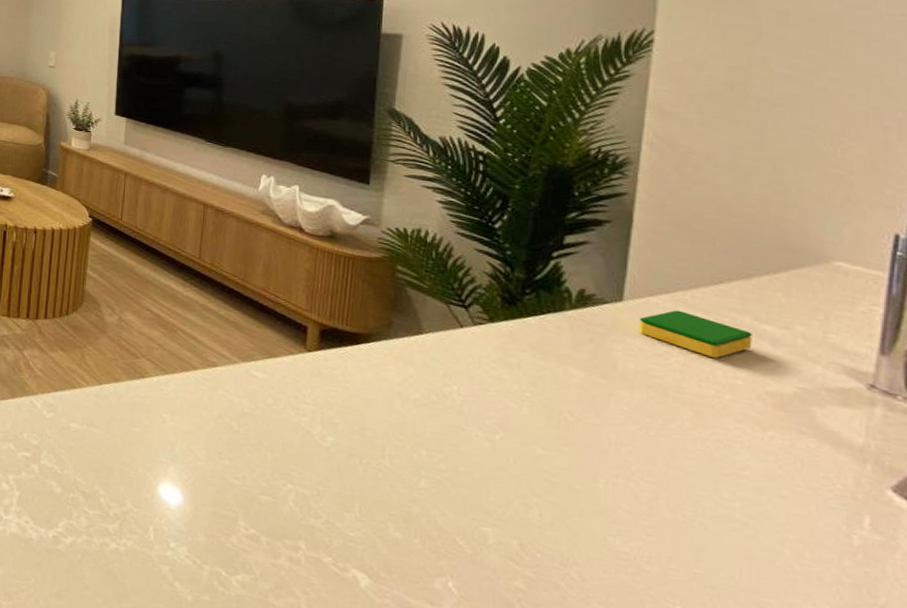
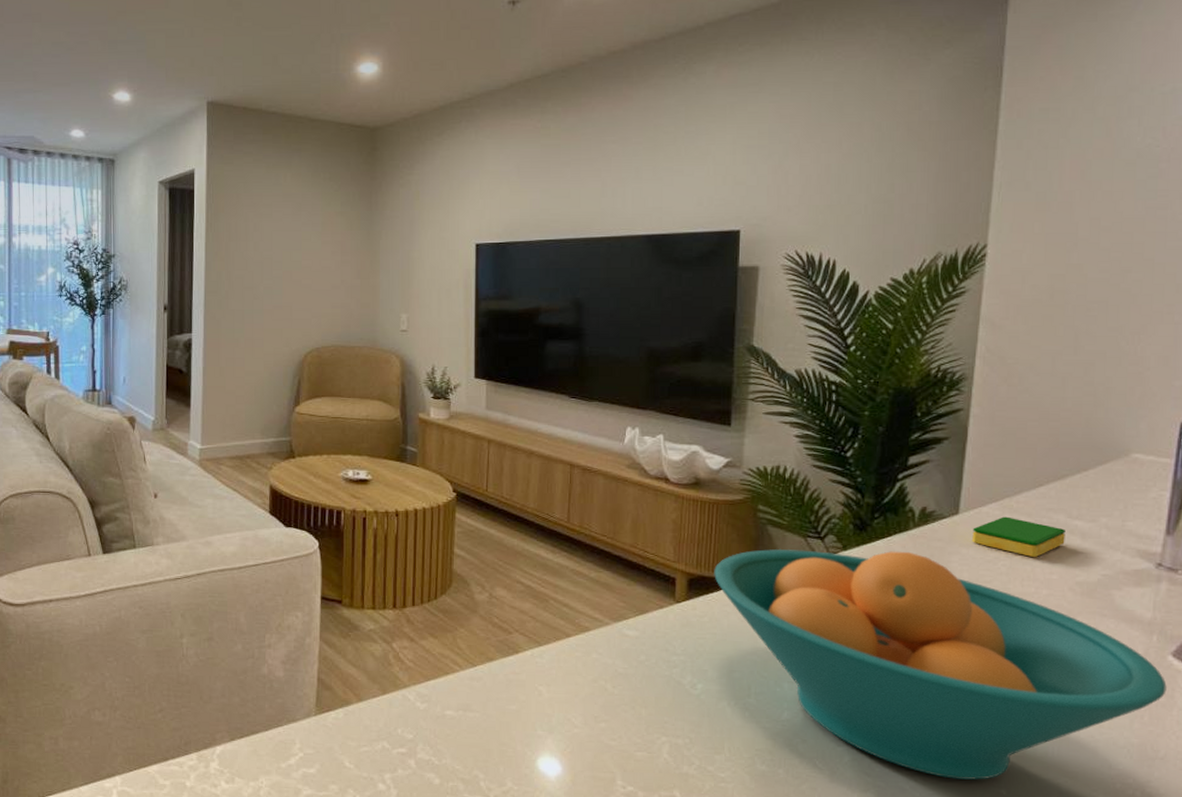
fruit bowl: none [348,310,886,592] -> present [714,549,1167,780]

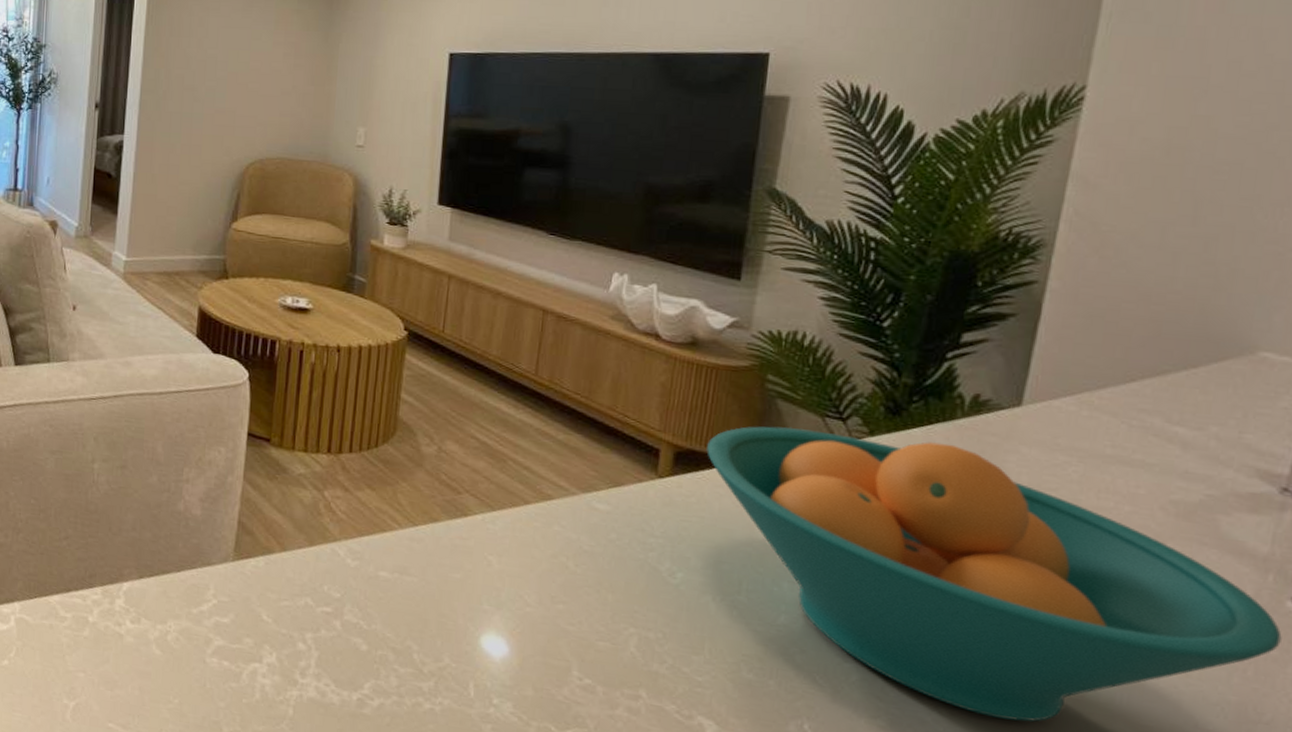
dish sponge: present [972,516,1065,558] -> none [1036,413,1161,467]

